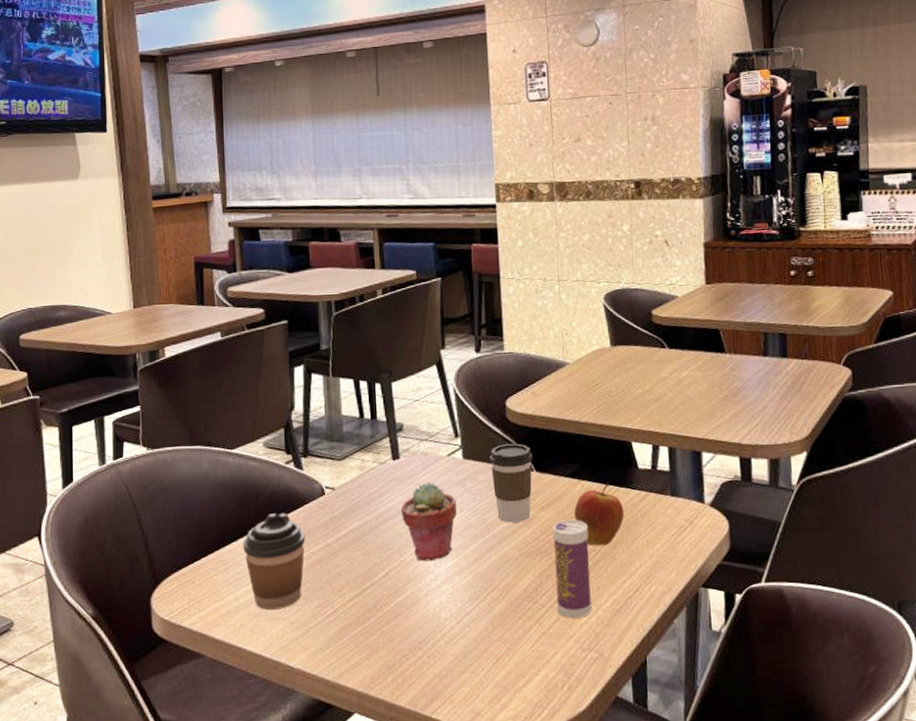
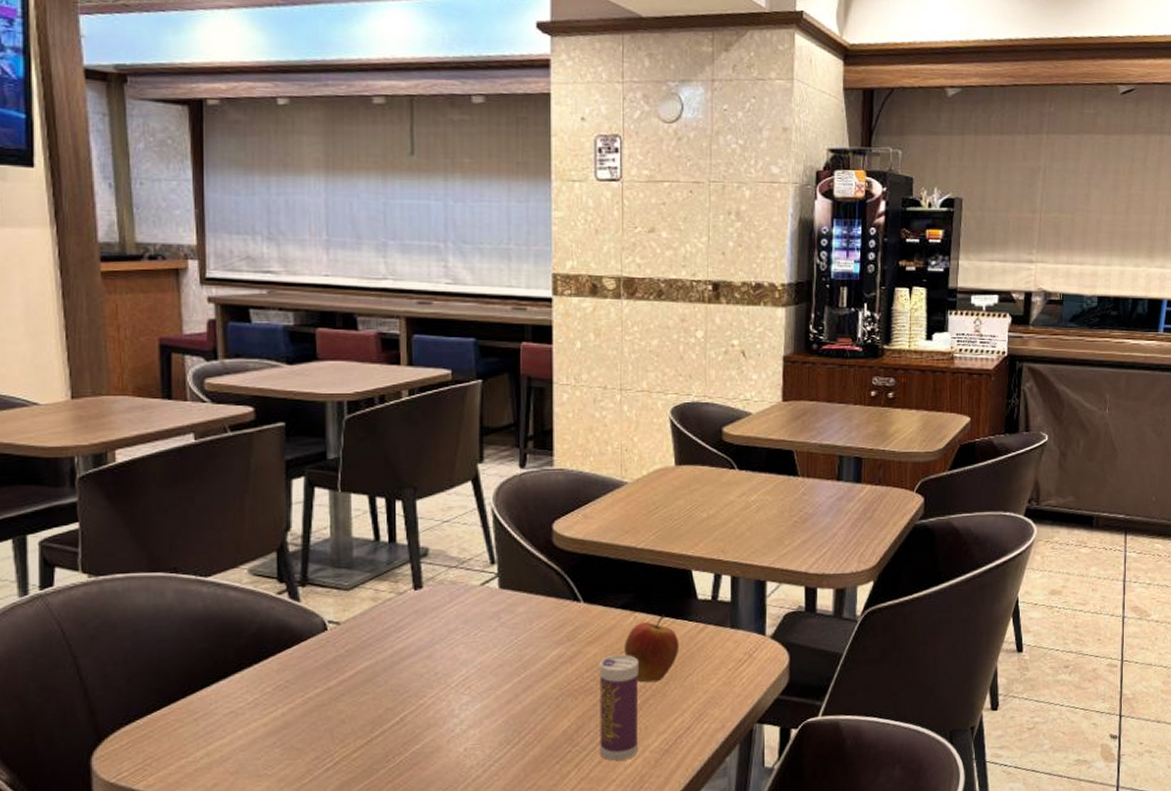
coffee cup: present [242,513,305,610] -> none [217,652,300,766]
potted succulent: present [401,482,457,562] -> none [422,615,489,705]
coffee cup: present [489,443,533,523] -> none [531,571,581,659]

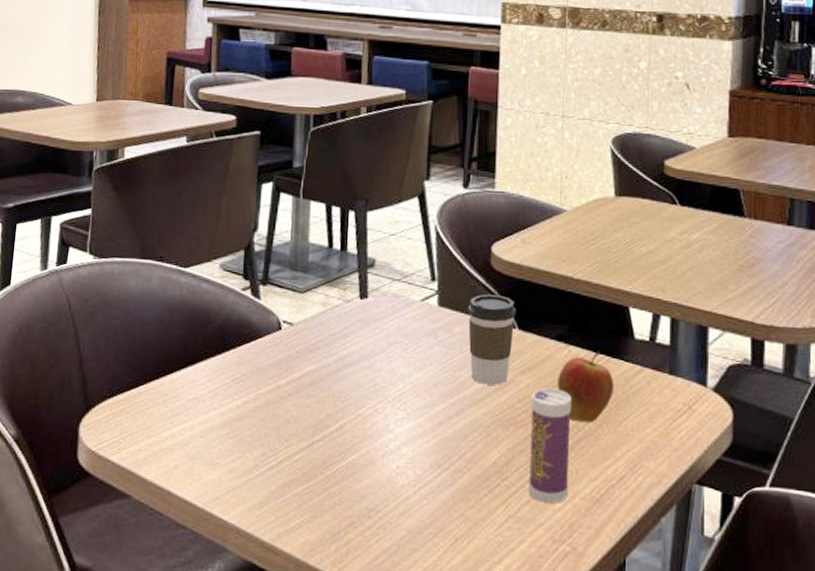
coffee cup: none [531,571,581,659] -> present [468,294,516,385]

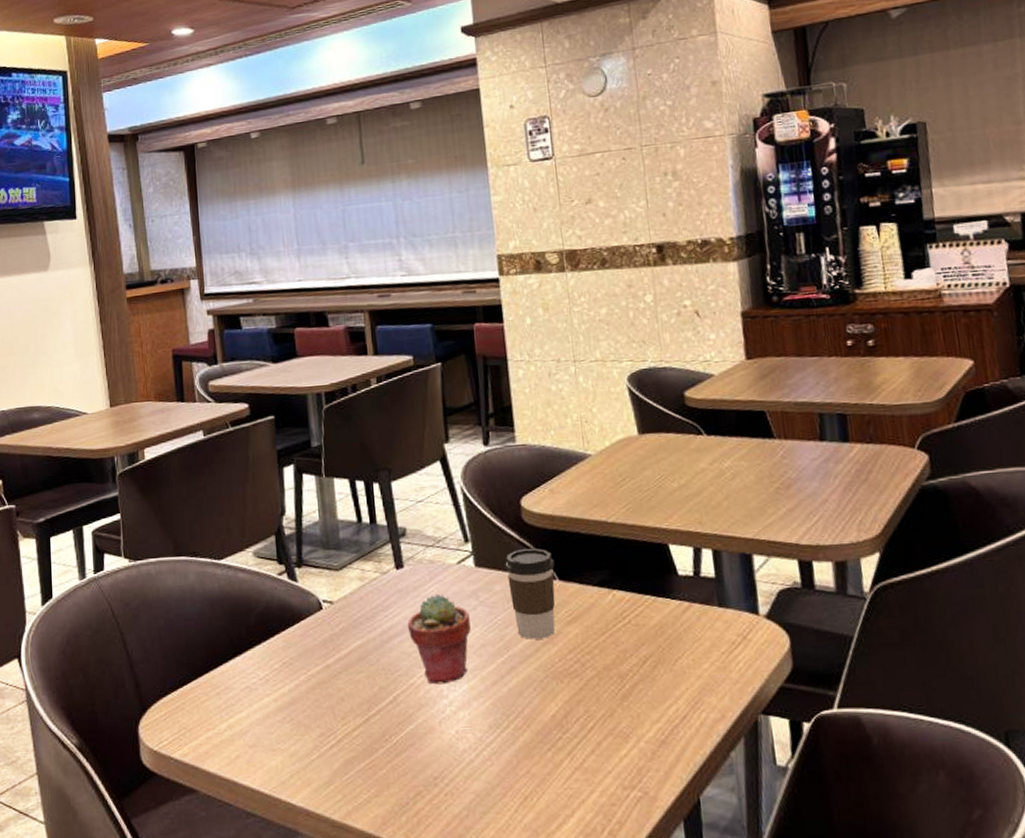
potted succulent: none [364,328,426,419] -> present [408,593,471,685]
beverage can: present [529,387,571,503] -> none [581,634,632,750]
apple: present [557,350,614,423] -> none [605,591,665,666]

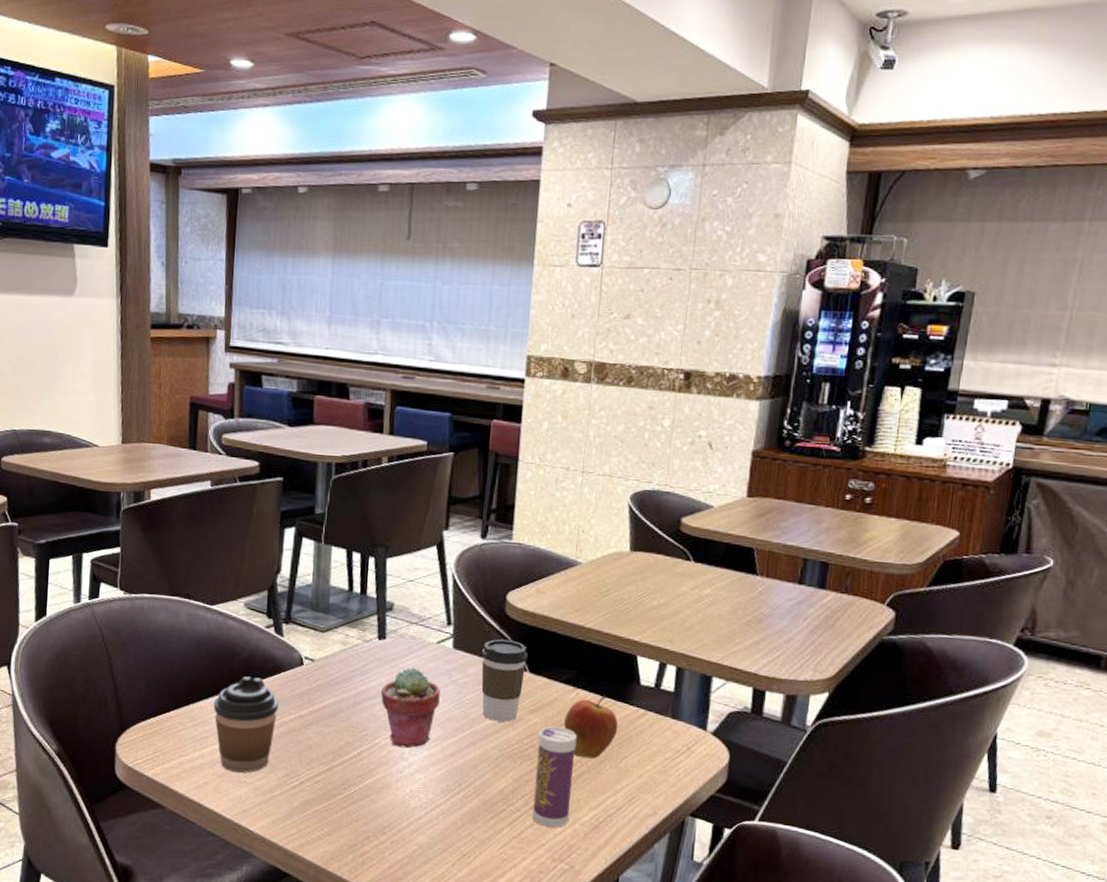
coffee cup: none [234,630,303,739] -> present [213,676,278,773]
beverage can: none [581,634,632,750] -> present [532,726,577,828]
apple: none [605,591,665,666] -> present [564,694,618,759]

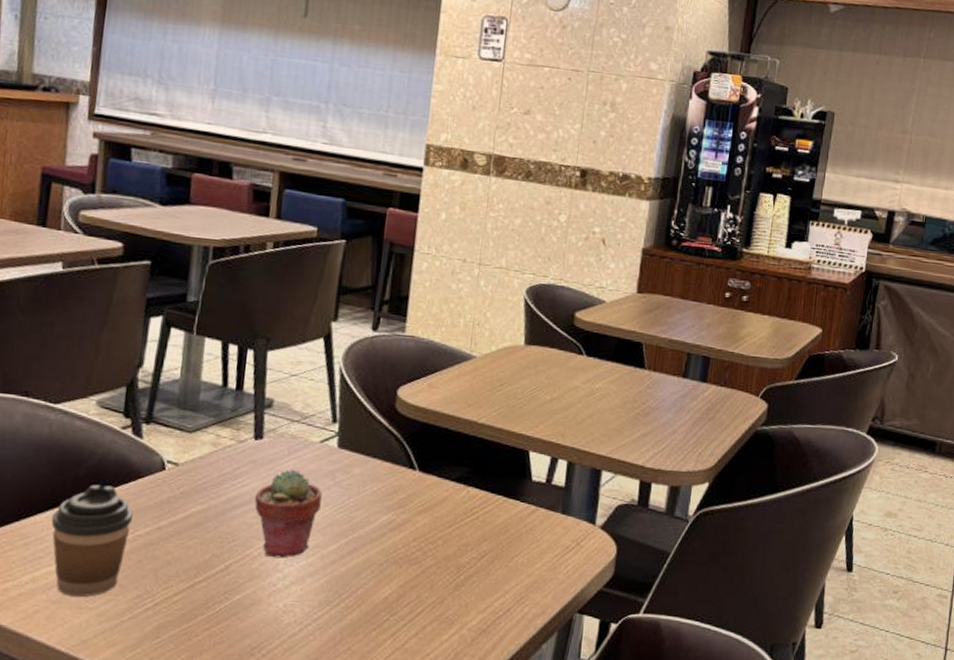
coffee cup: present [481,639,528,722] -> none [367,436,418,525]
beverage can: present [532,726,577,828] -> none [417,527,466,635]
apple: present [564,694,618,759] -> none [453,491,509,560]

